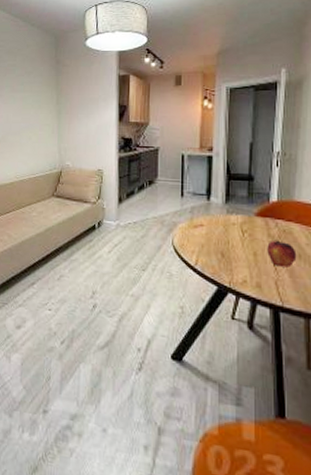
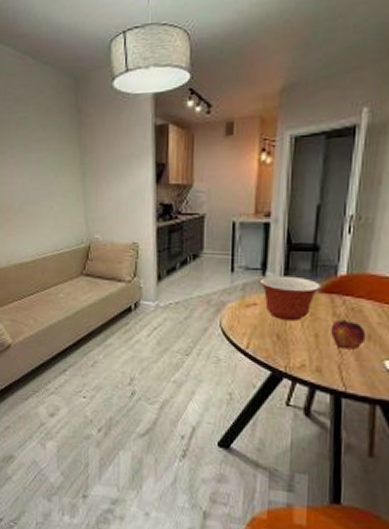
mixing bowl: none [205,200,256,241] -> present [259,275,321,322]

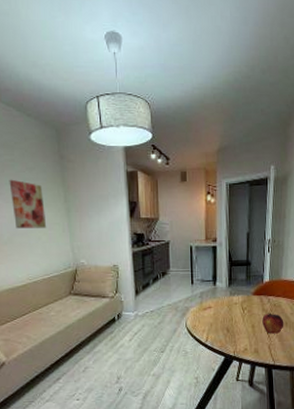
wall art: none [22,139,60,196] -> present [9,179,47,229]
mixing bowl: present [259,275,321,322] -> none [212,284,253,318]

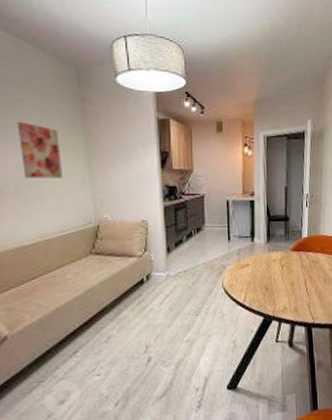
fruit: present [262,313,284,334] -> none [301,269,323,291]

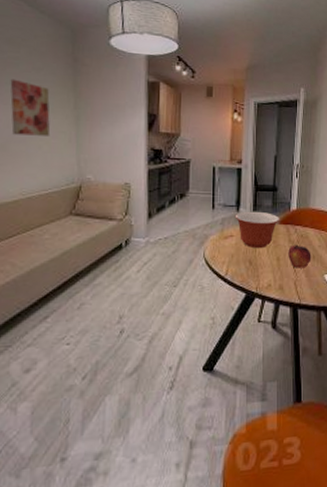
mixing bowl: none [250,240,292,276] -> present [235,211,279,249]
fruit: none [301,269,323,291] -> present [288,244,312,268]

